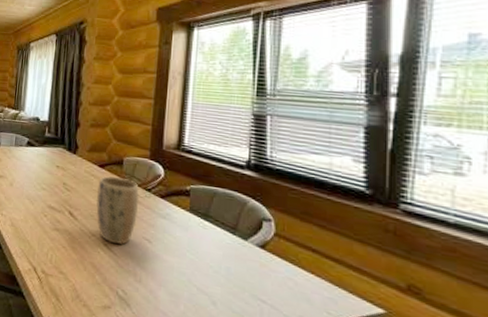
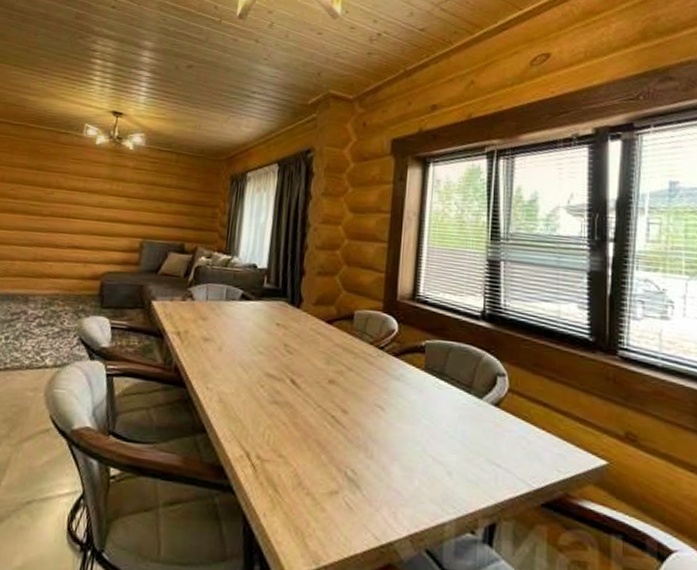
plant pot: present [96,176,140,245] -> none [322,334,372,415]

